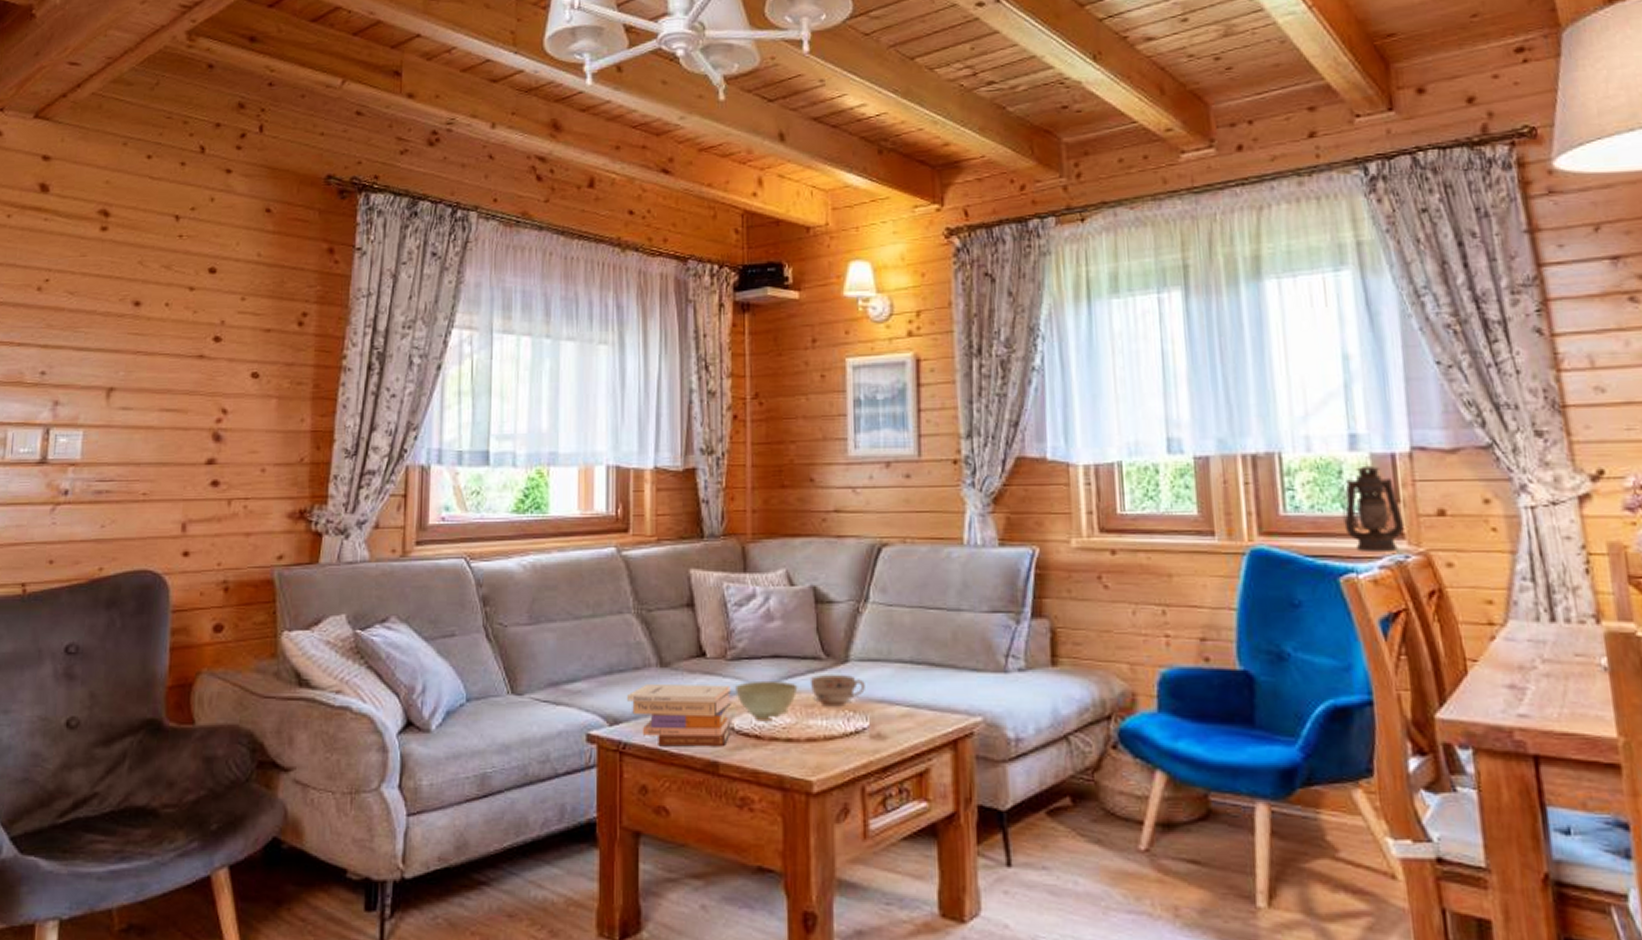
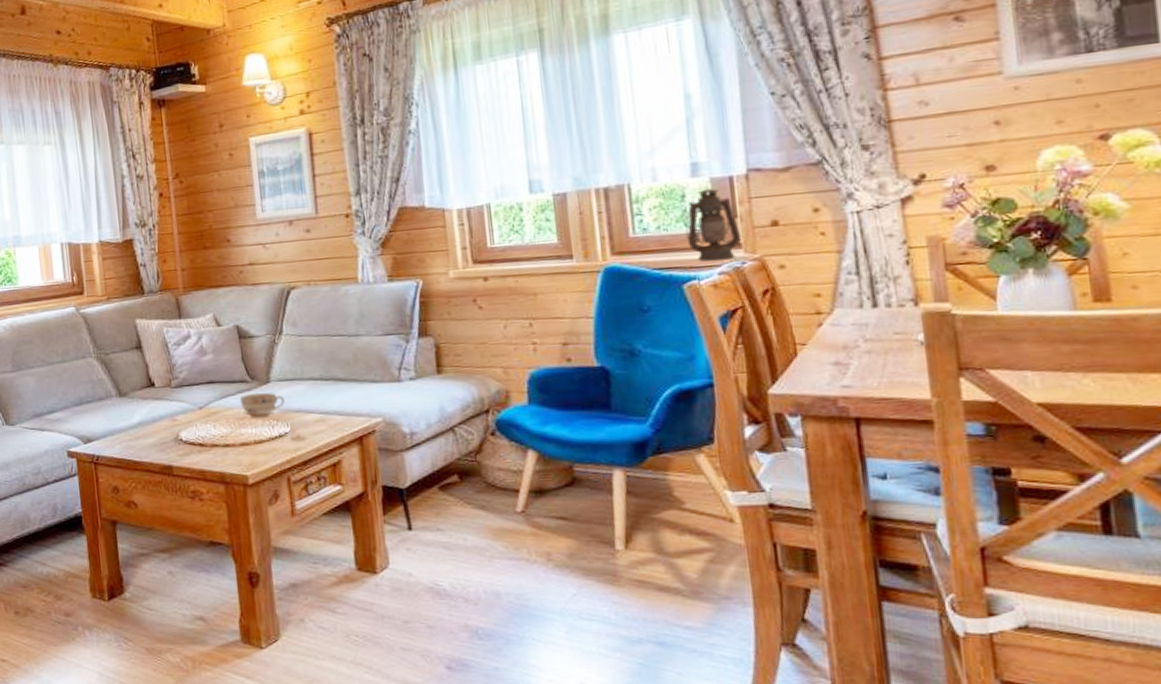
books: present [627,685,731,747] -> none [96,407,179,457]
bowl: present [736,682,798,722] -> none [180,401,231,433]

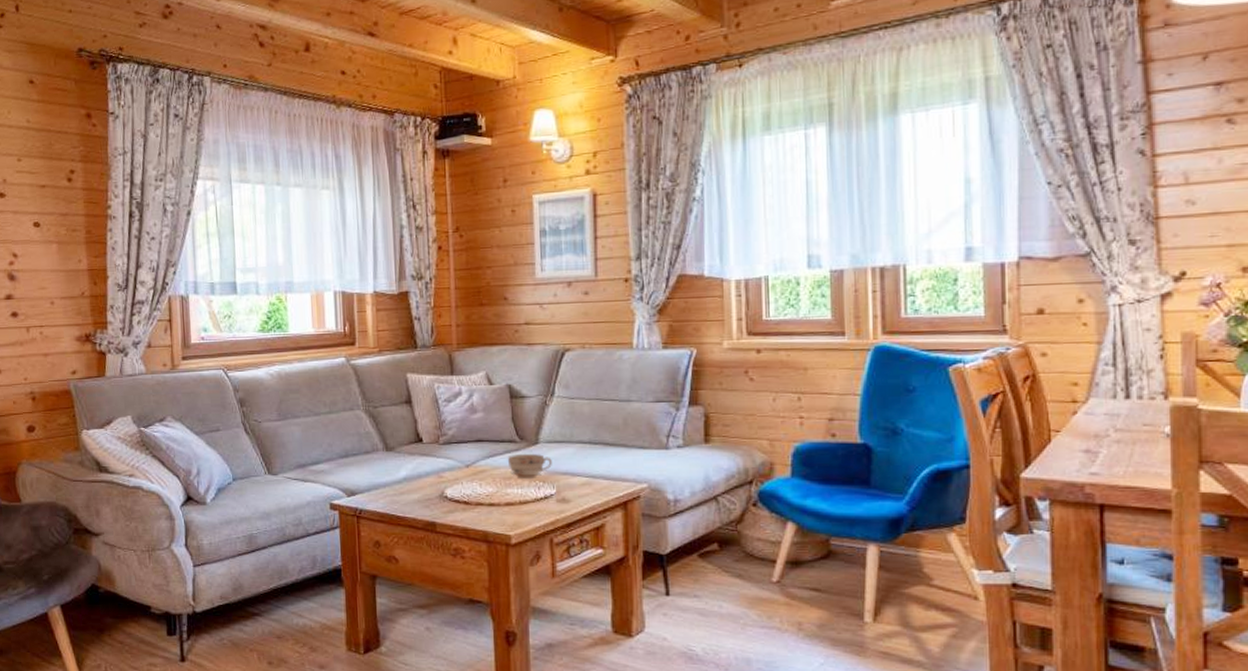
lantern: present [685,188,741,262] -> none [954,273,1007,347]

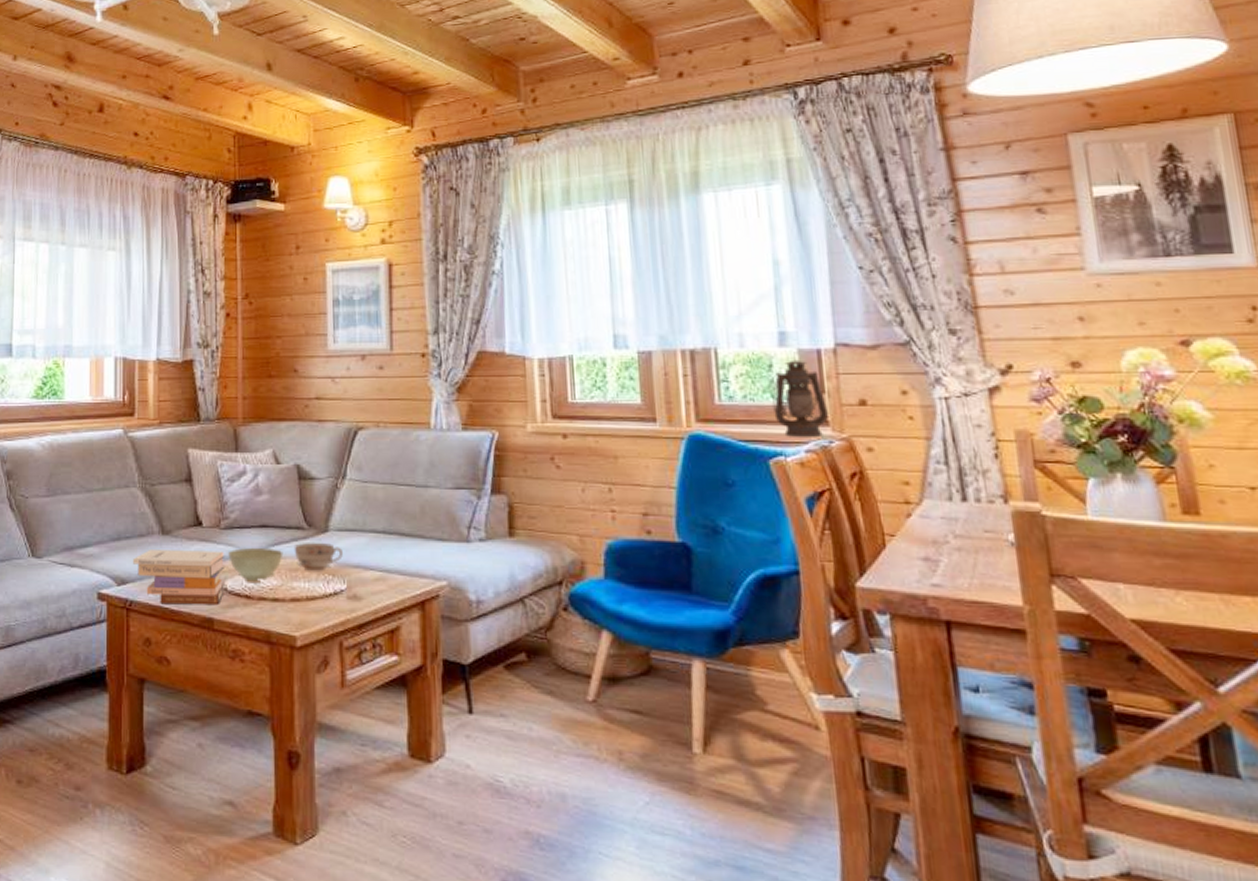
books: none [361,464,444,512] -> present [133,550,224,605]
bowl: none [447,460,498,491] -> present [228,548,284,584]
lantern: none [954,273,1007,347] -> present [772,359,828,439]

